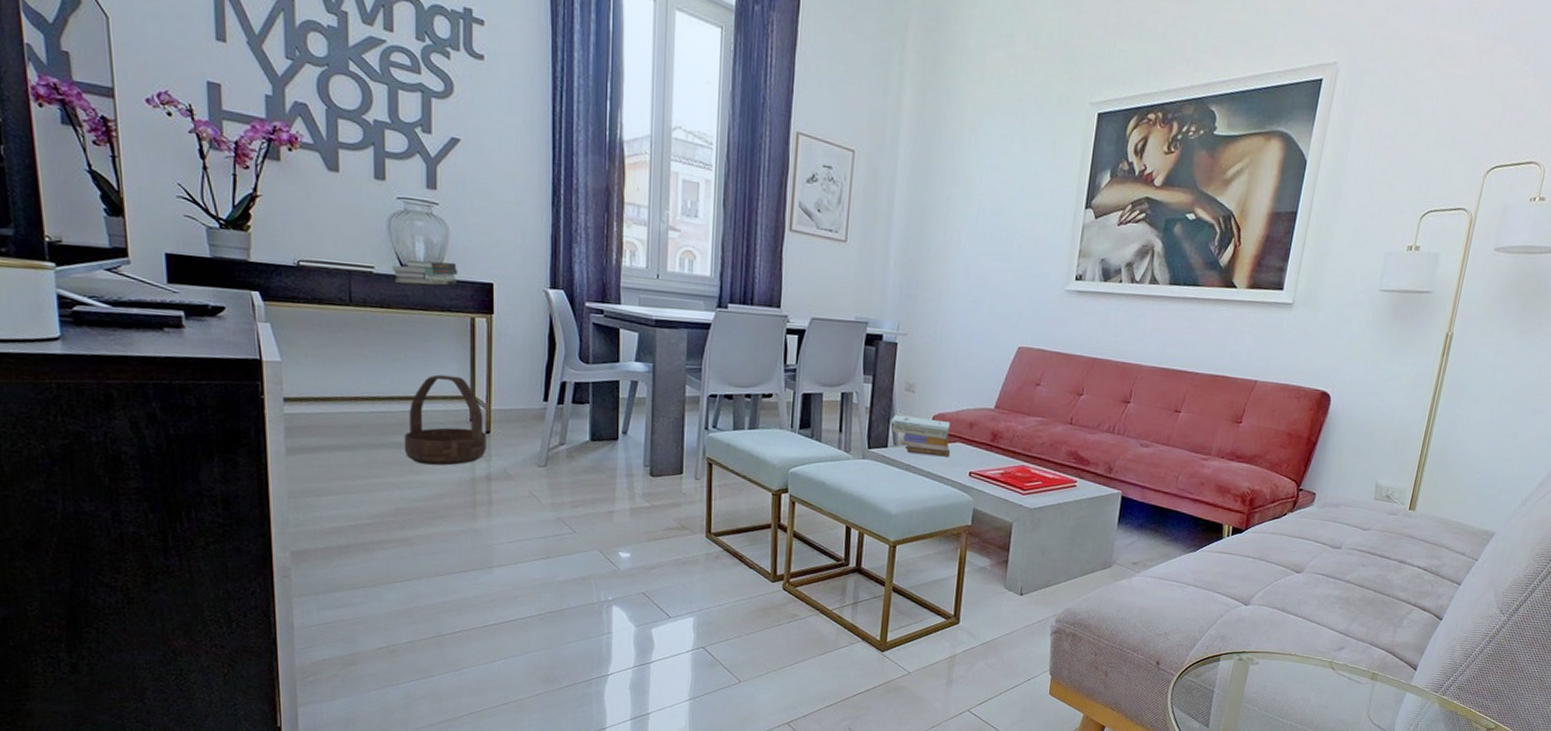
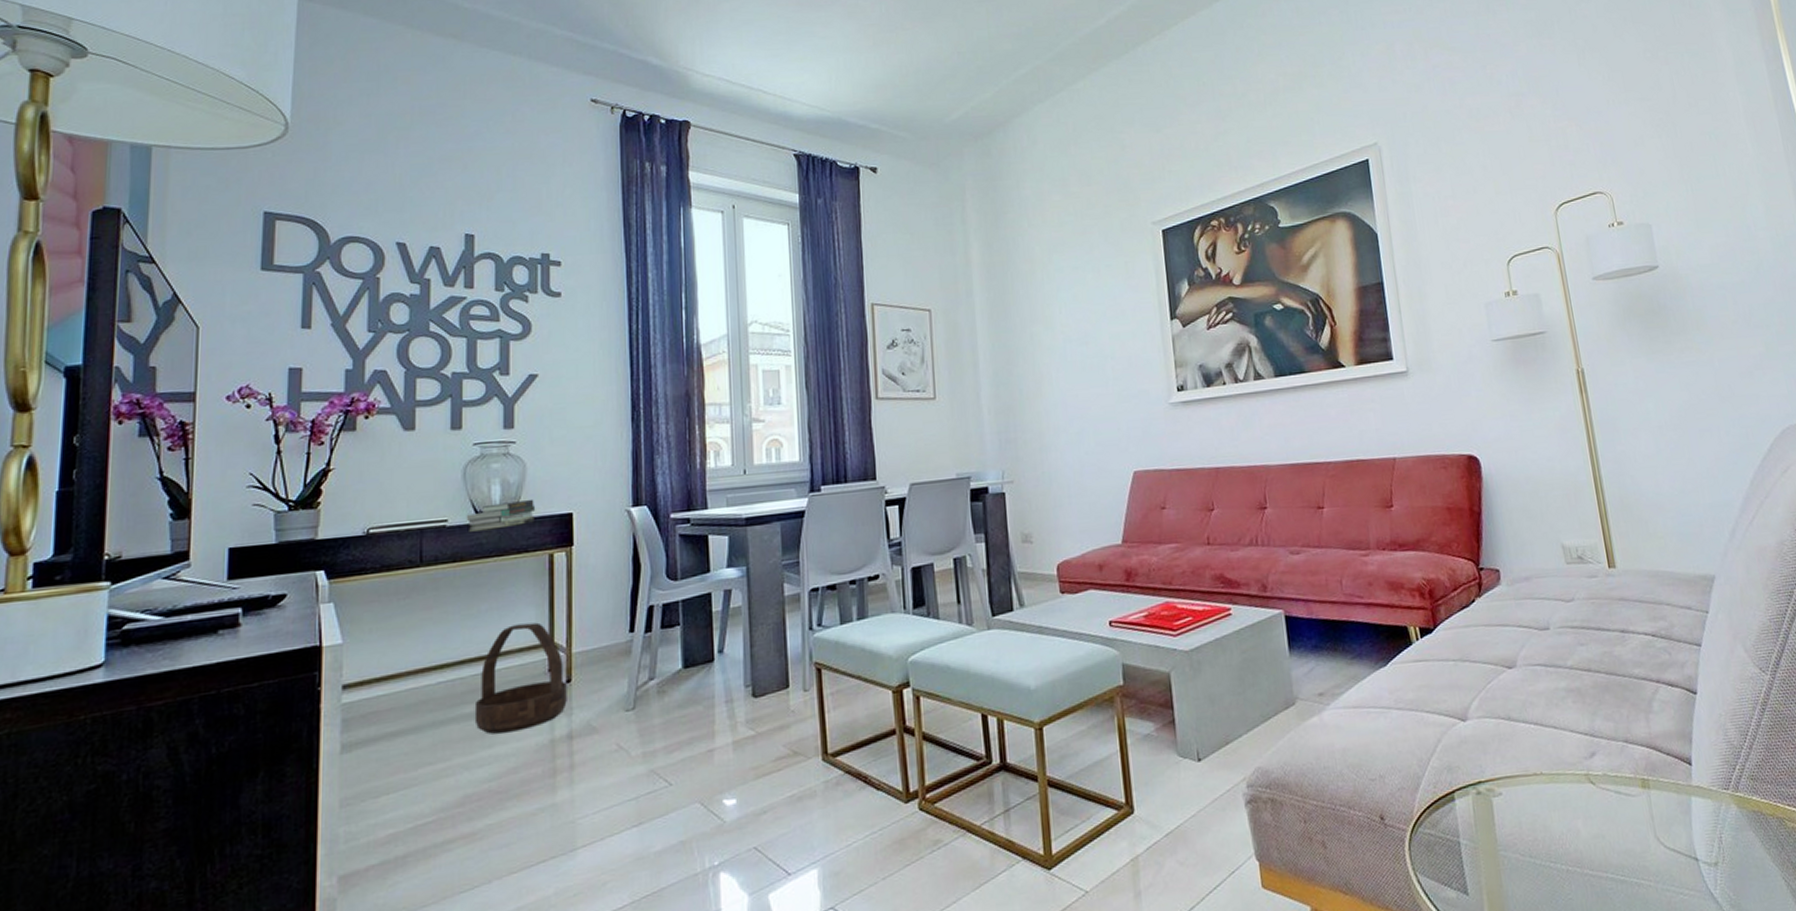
books: present [891,414,951,457] -> none [1012,568,1084,612]

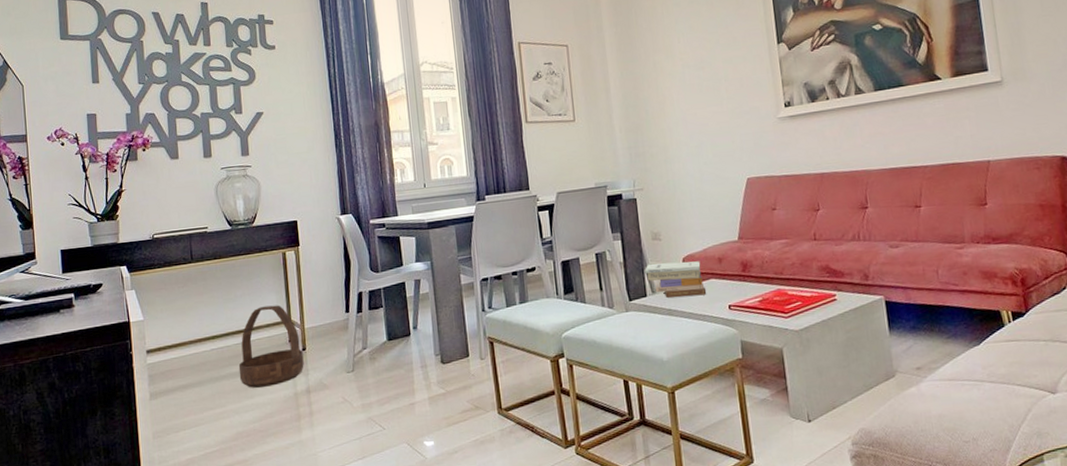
books: present [466,499,536,532] -> none [220,210,270,236]
books: none [1012,568,1084,612] -> present [644,261,707,298]

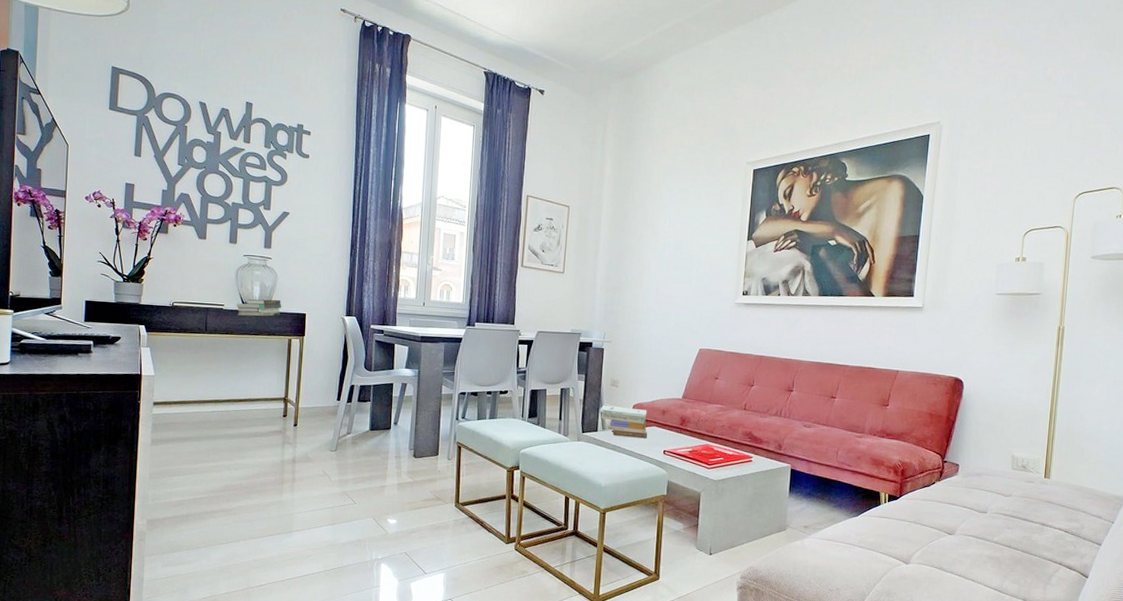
books: none [220,210,270,236] -> present [236,299,282,317]
basket: present [238,305,304,389] -> none [234,382,294,452]

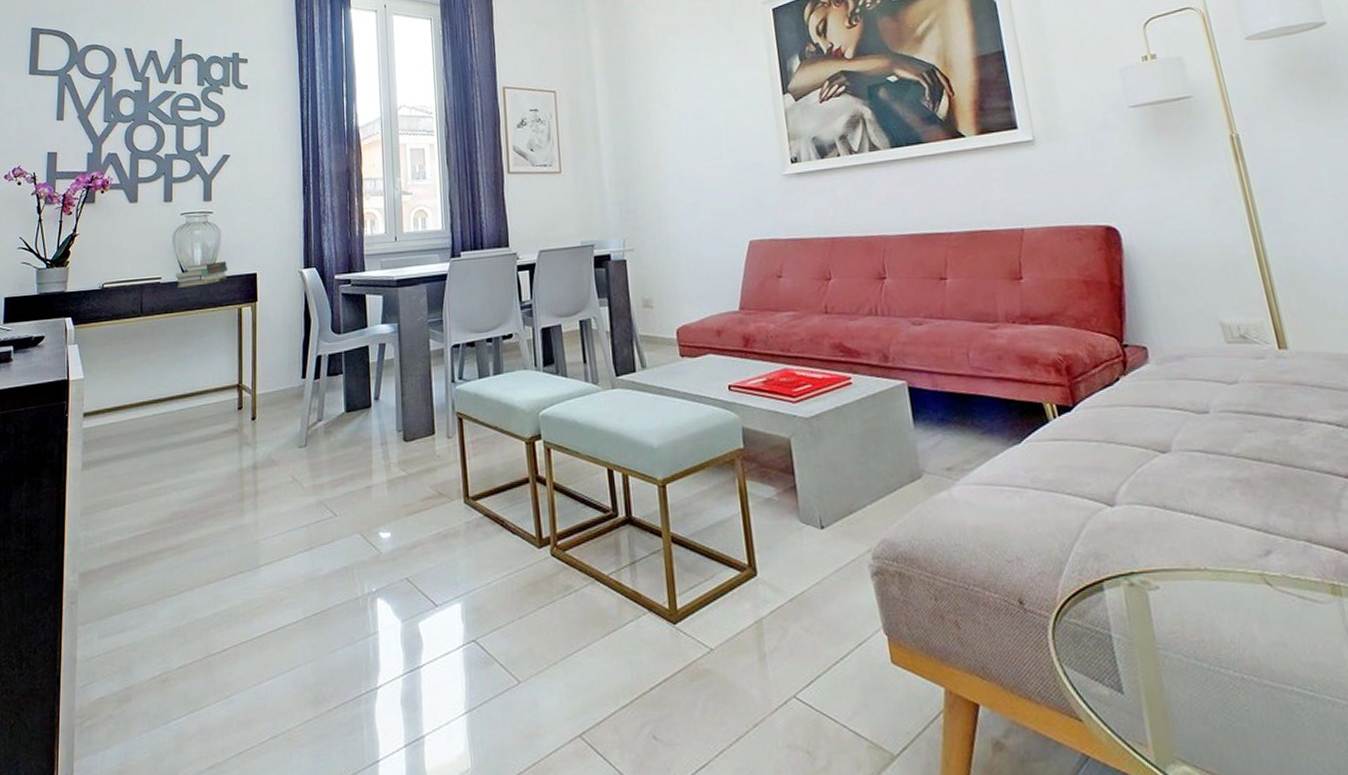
books: present [600,405,648,439] -> none [634,332,704,374]

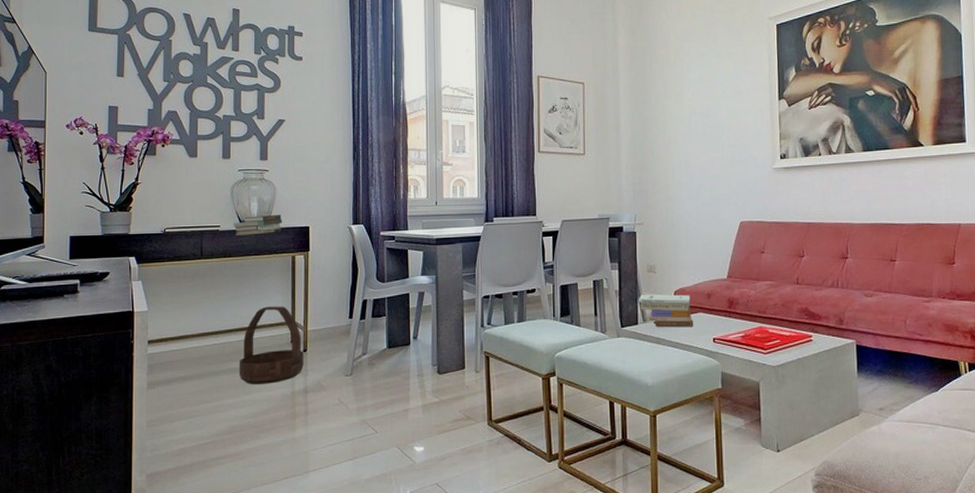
basket: none [181,367,252,462] -> present [239,306,304,385]
books: none [634,332,704,374] -> present [638,294,694,328]

